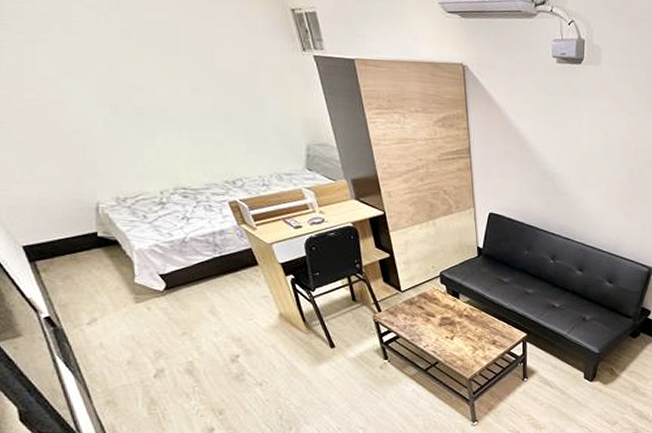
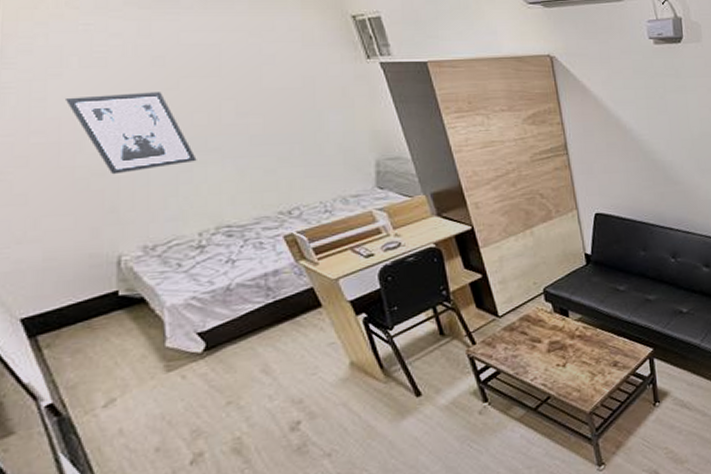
wall art: none [51,60,159,134] -> present [66,92,197,175]

